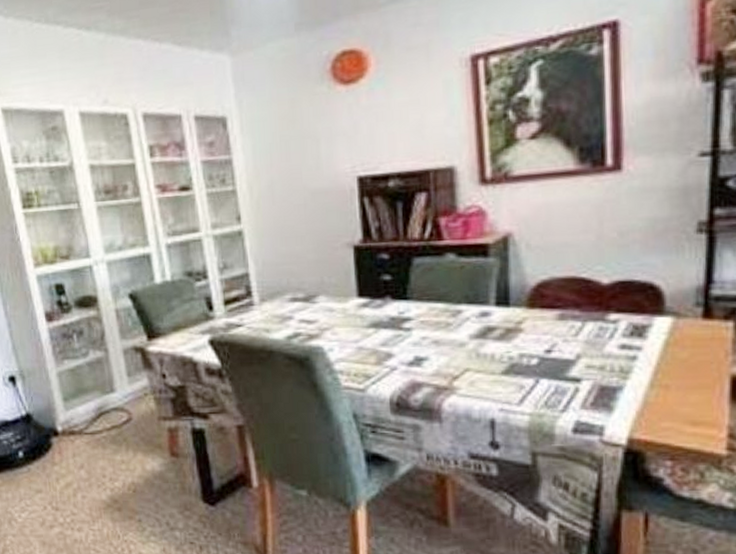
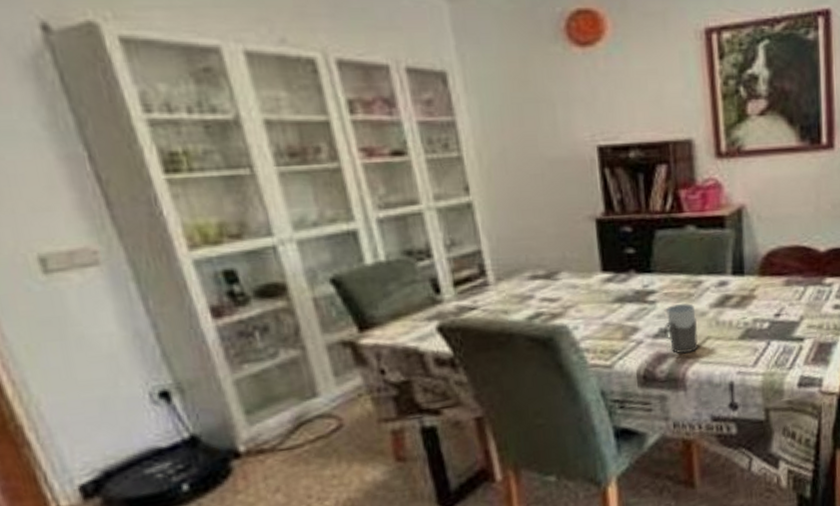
mug: none [419,333,456,384] -> present [664,303,698,354]

